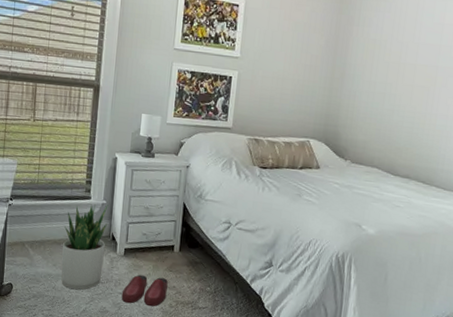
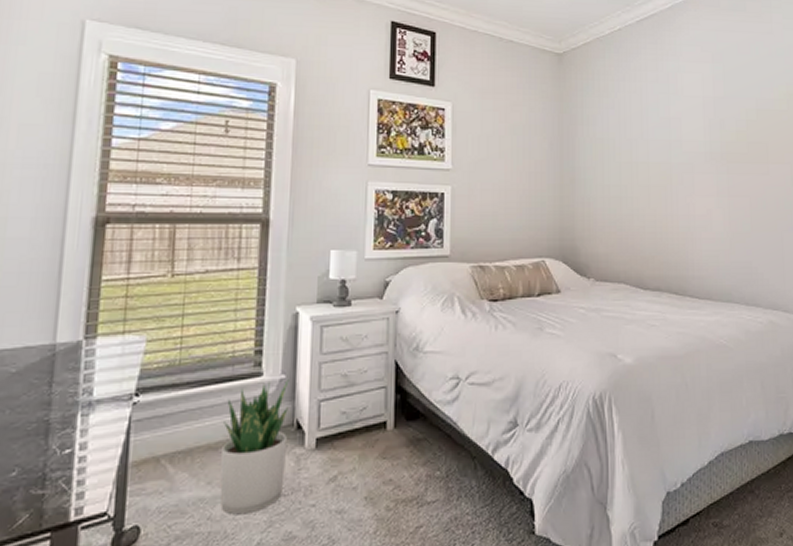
slippers: present [121,274,168,306] -> none [315,470,381,519]

